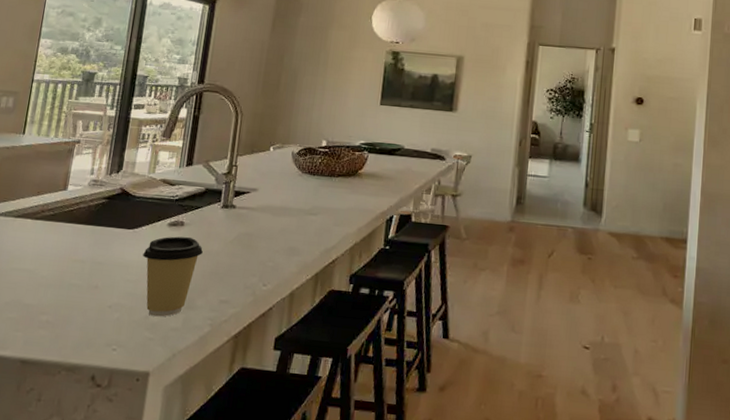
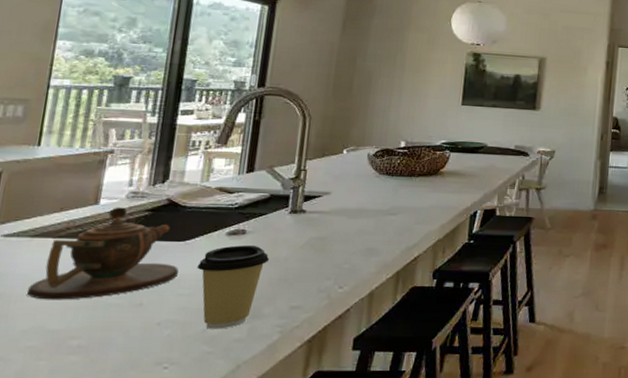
teapot: none [10,193,128,278] -> present [27,207,179,300]

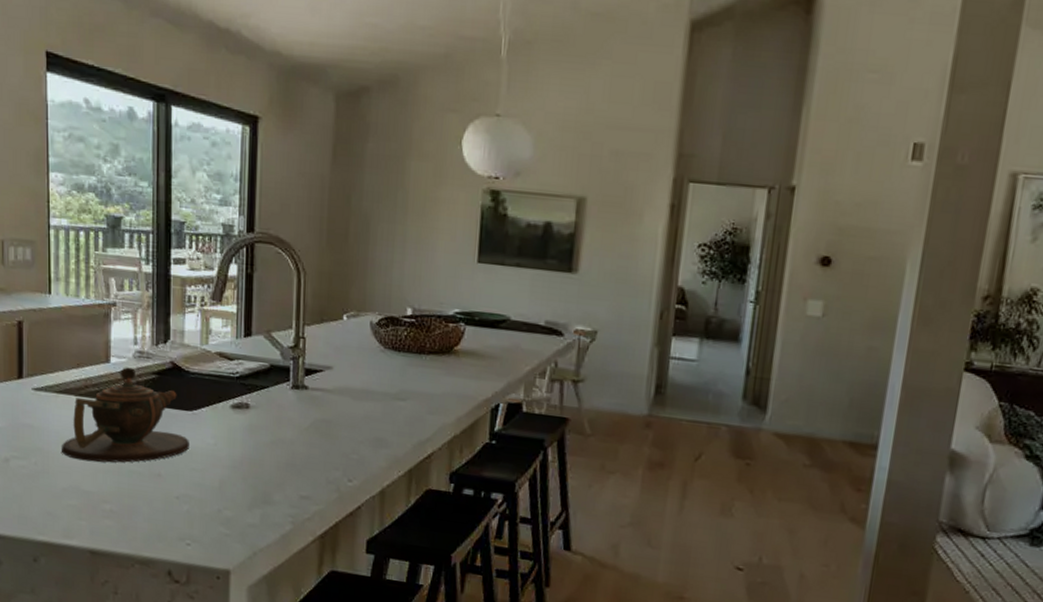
coffee cup: present [197,244,269,329] -> none [206,420,275,512]

